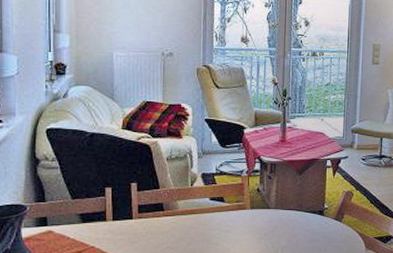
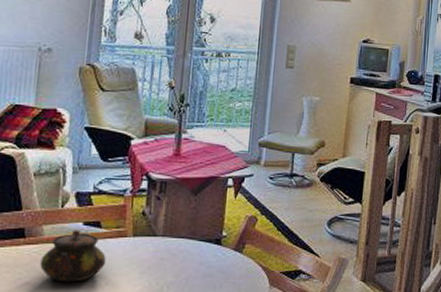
teapot: none [178,204,230,246] -> present [40,230,106,283]

